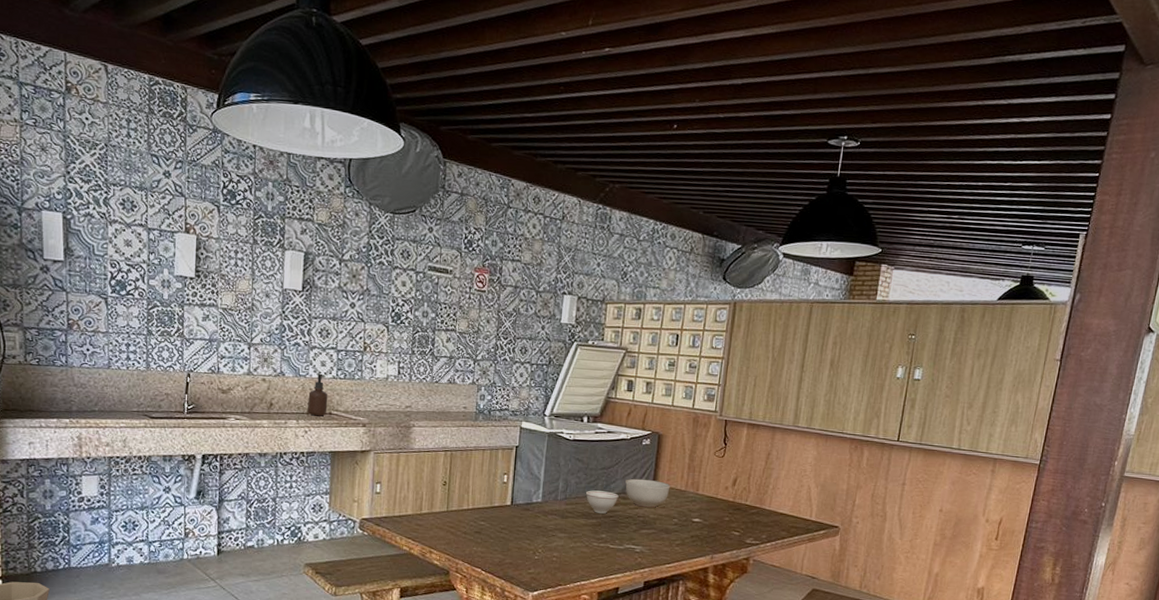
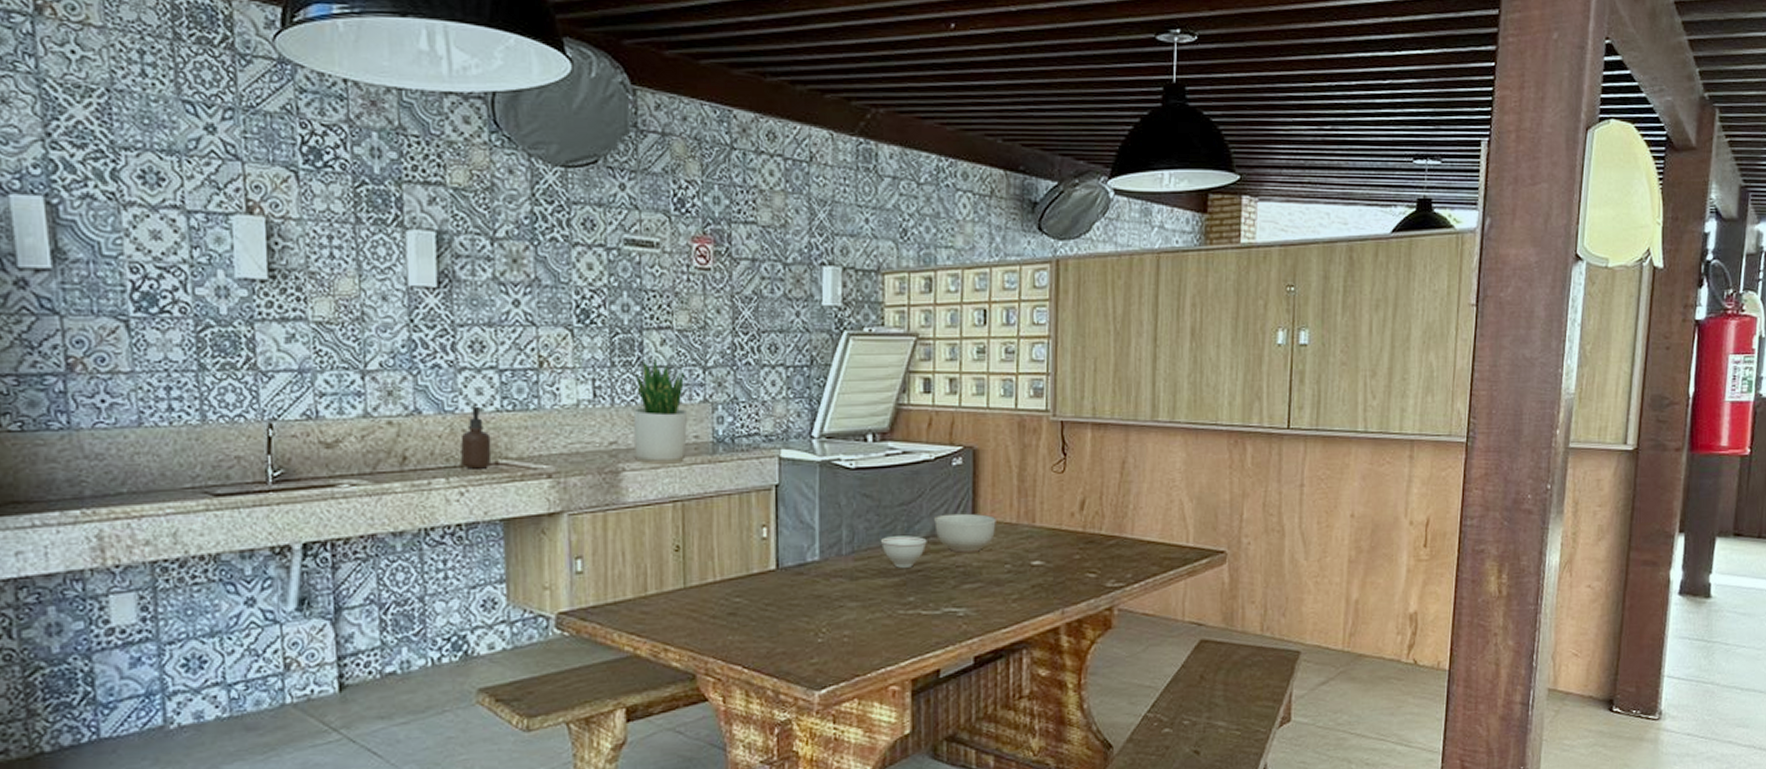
planter: none [422,351,462,426] -> present [633,359,687,466]

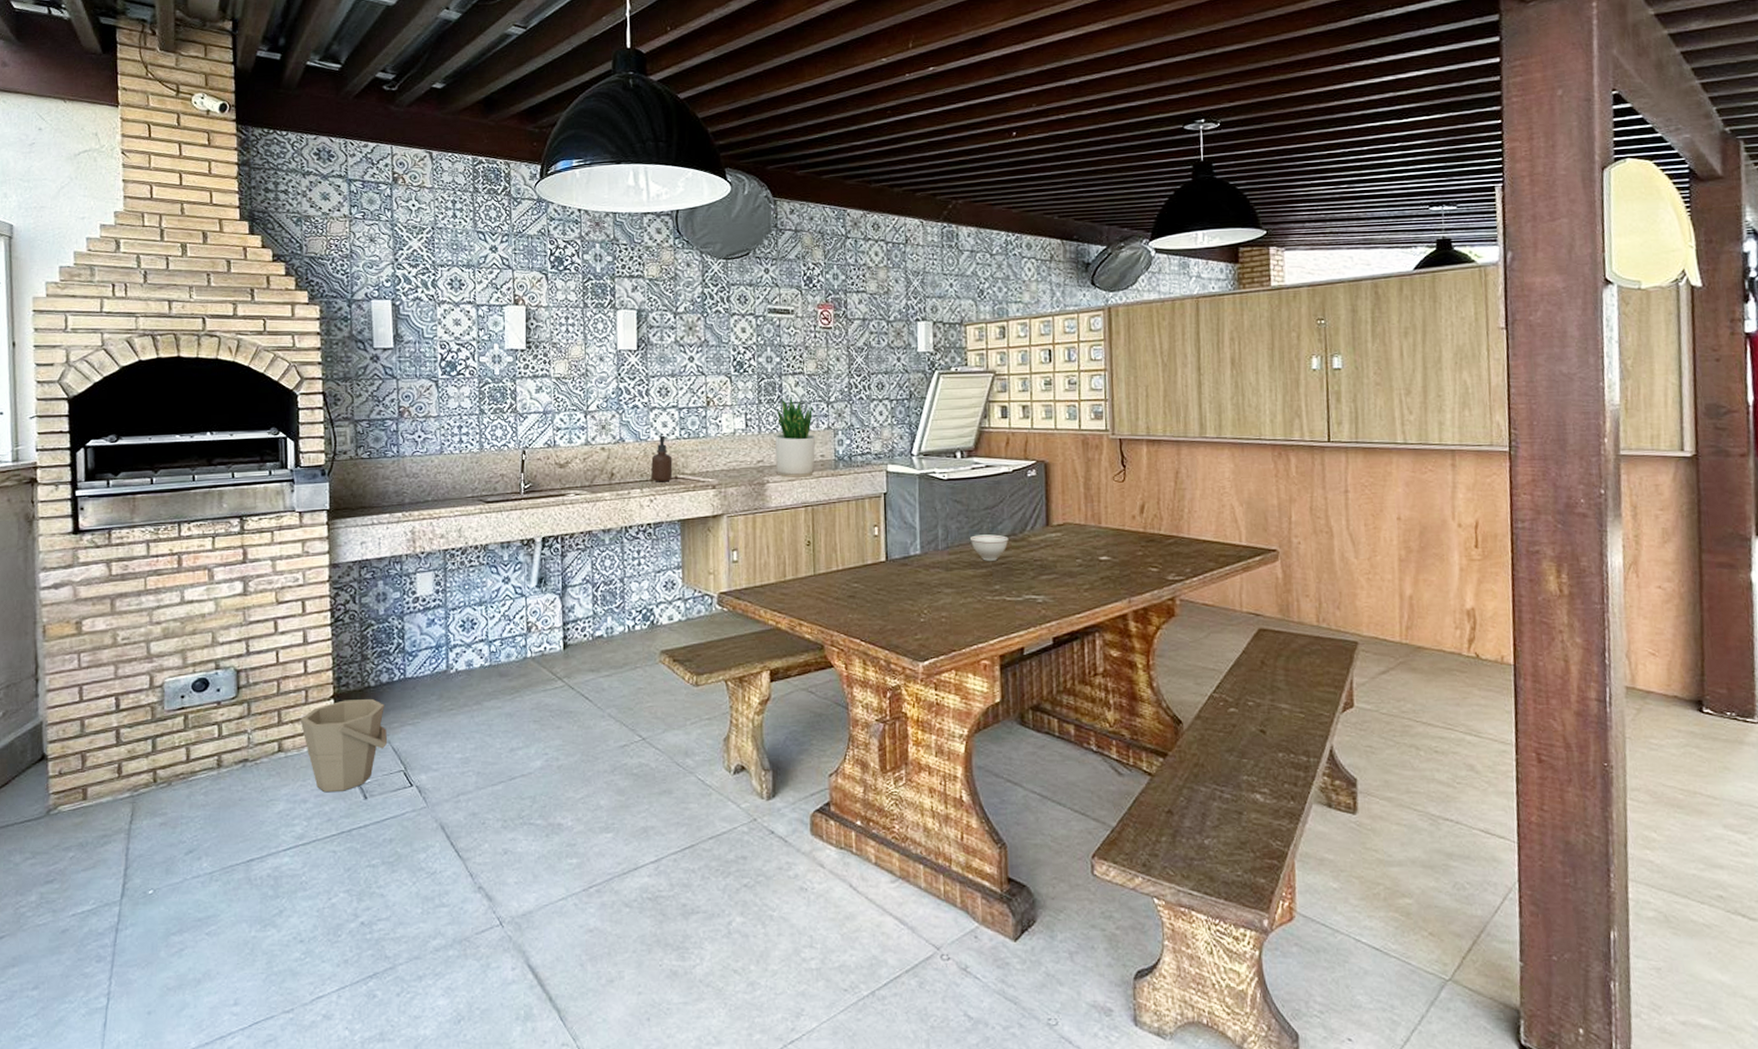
bowl: present [934,513,996,553] -> none [1014,516,1067,549]

